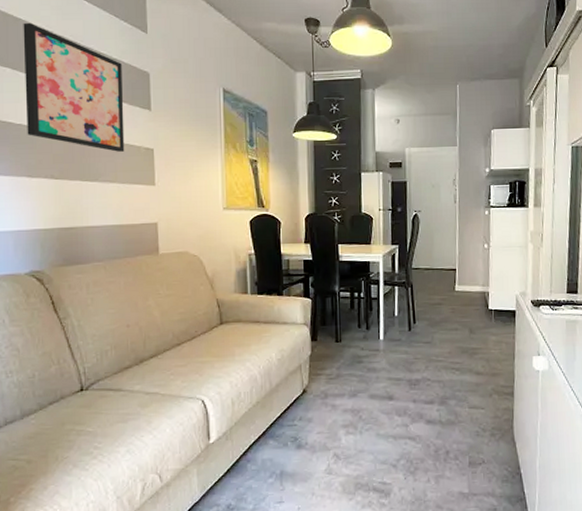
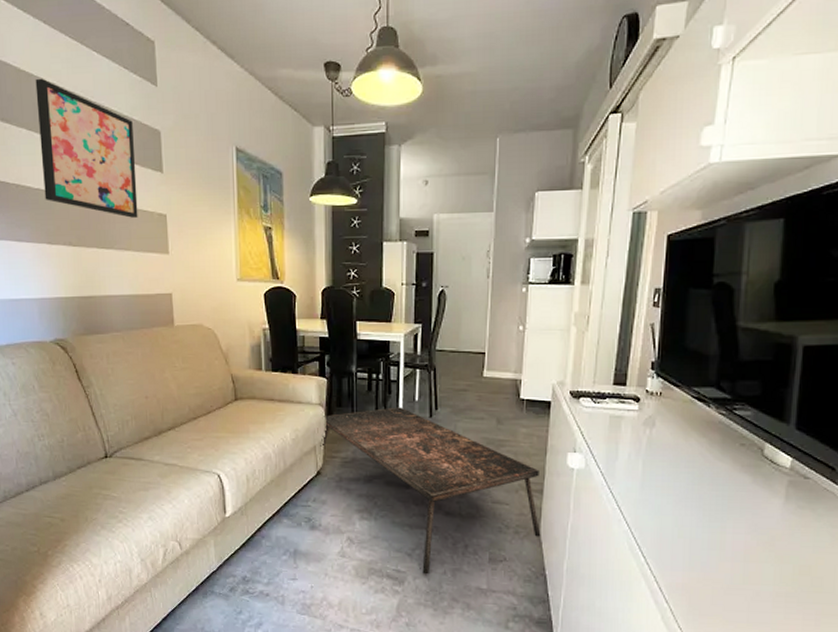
coffee table: none [305,322,515,484] -> present [320,407,541,575]

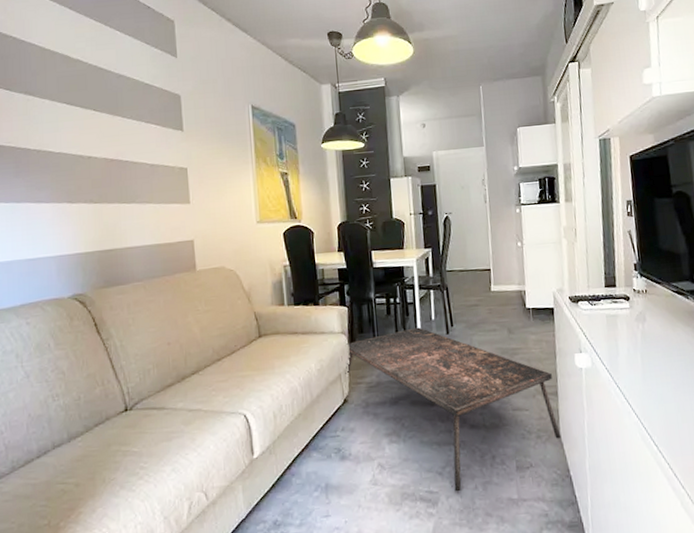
wall art: present [35,78,138,218] -> none [60,55,160,173]

